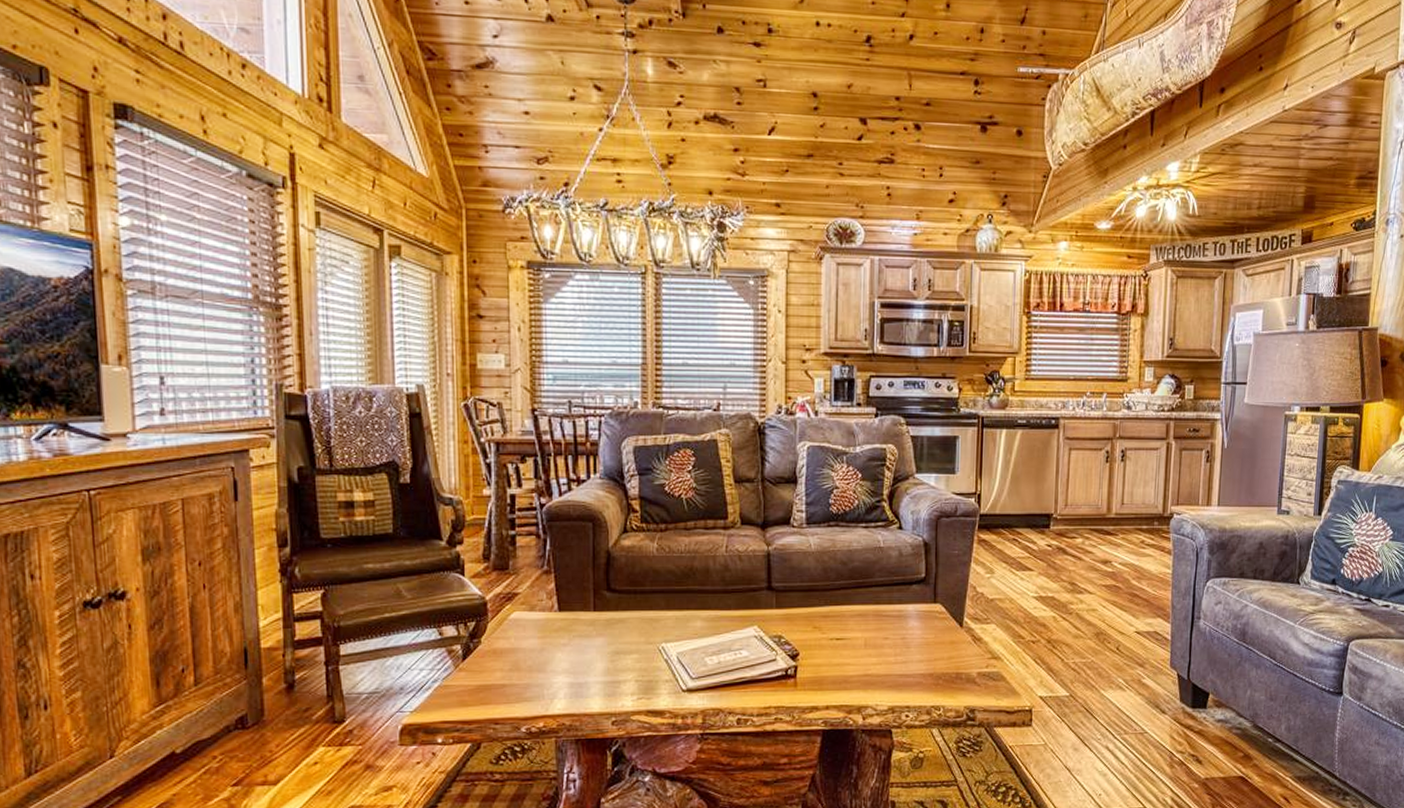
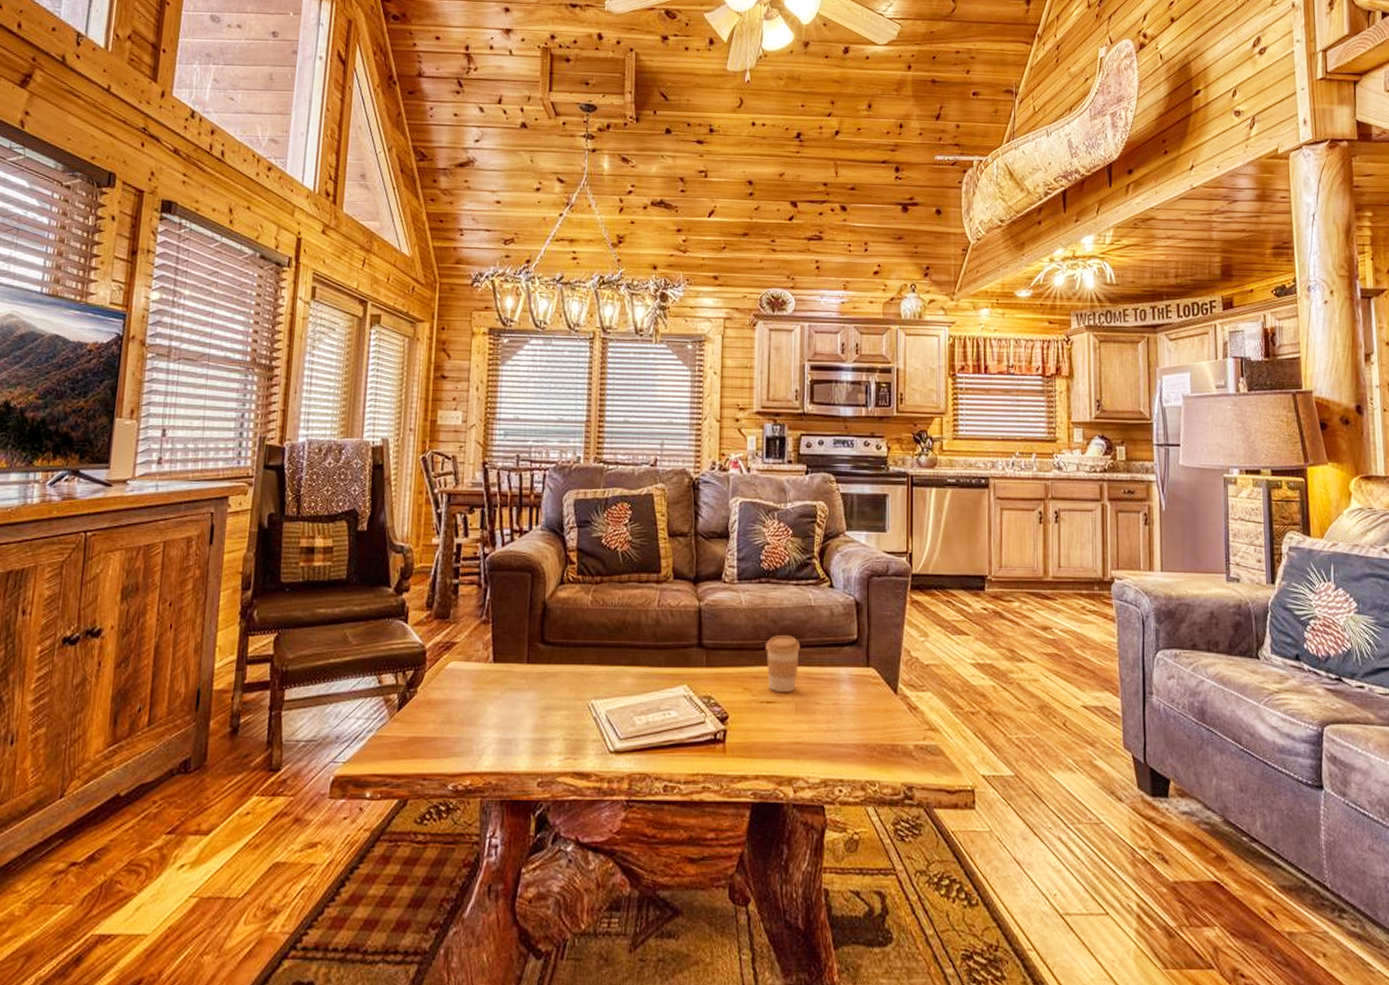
coffee cup: none [835,576,870,630] -> present [766,635,801,693]

